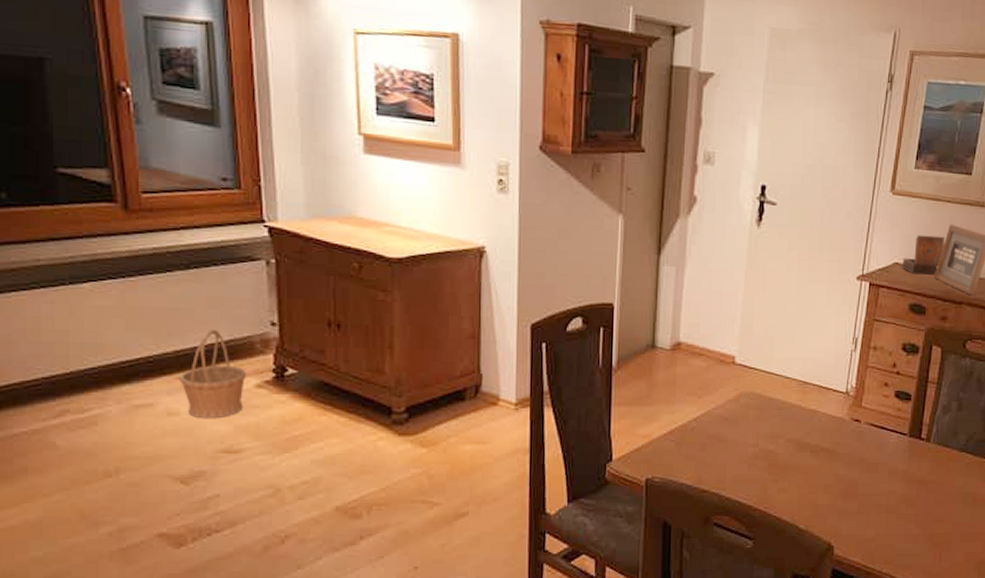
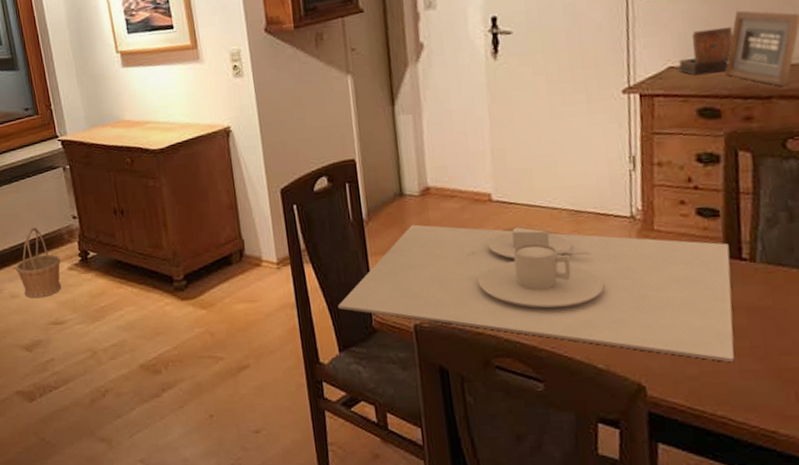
place setting: none [573,378,914,527] -> present [337,224,735,363]

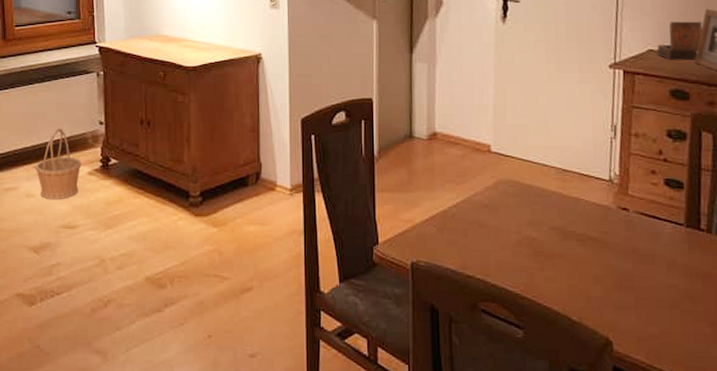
place setting: present [337,224,735,363] -> none [342,166,691,326]

